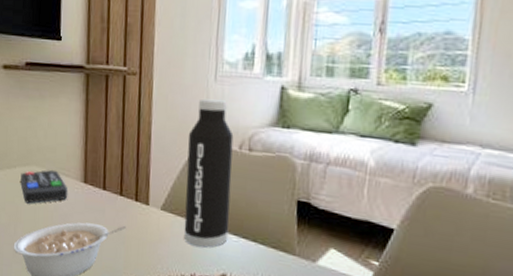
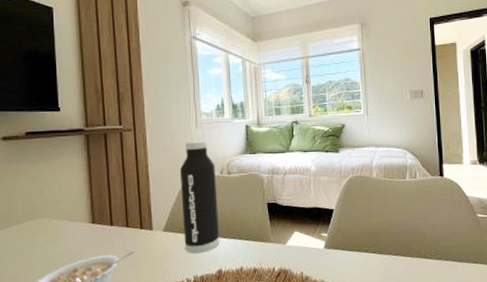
remote control: present [20,169,68,204] -> none [28,218,78,252]

